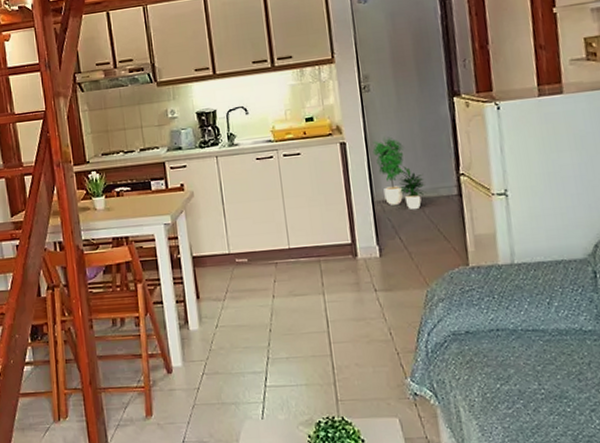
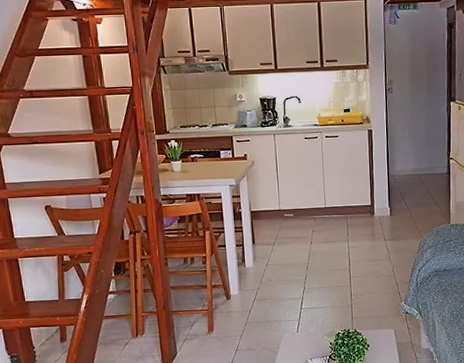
potted plant: present [372,136,426,210] -> none [391,127,426,183]

